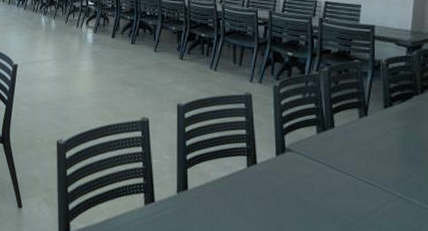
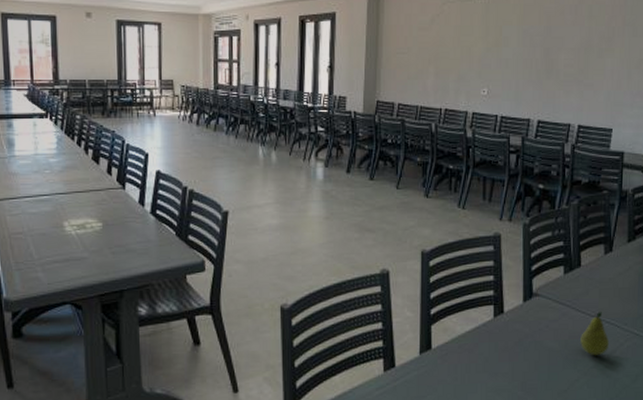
fruit: none [337,172,369,213] -> present [580,312,609,356]

